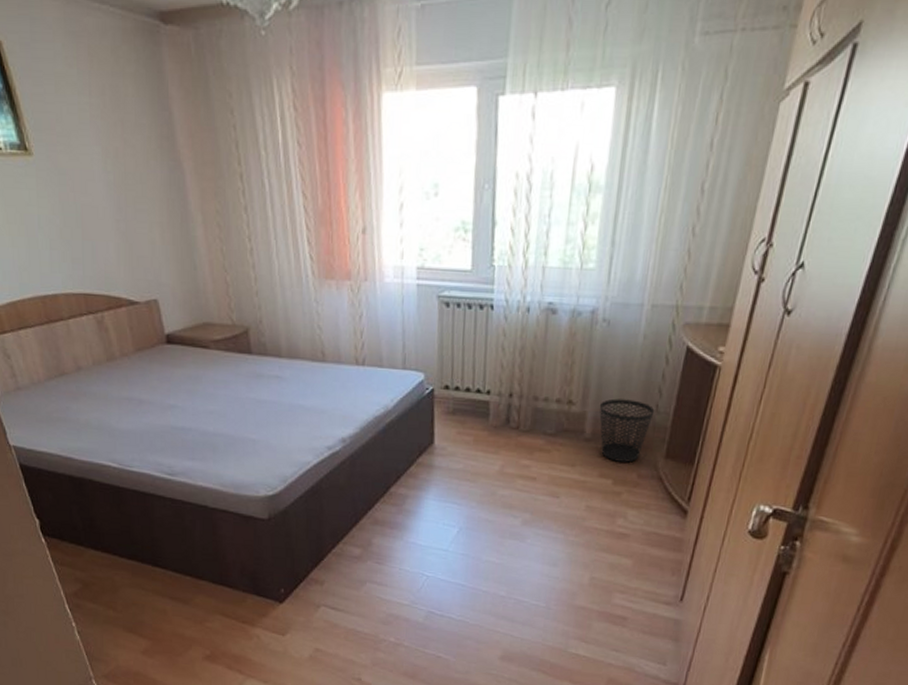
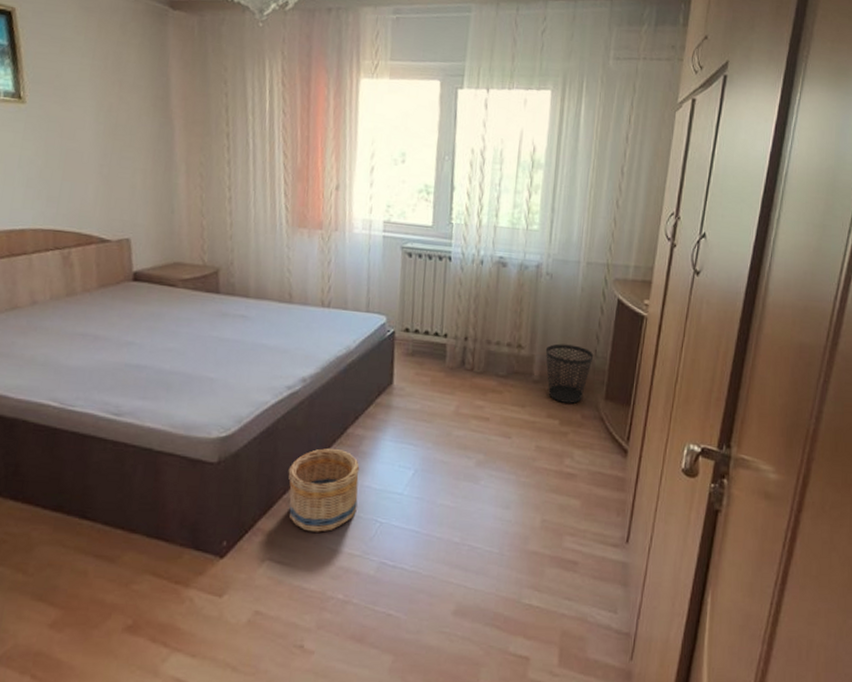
basket: none [335,507,404,583] -> present [288,448,360,532]

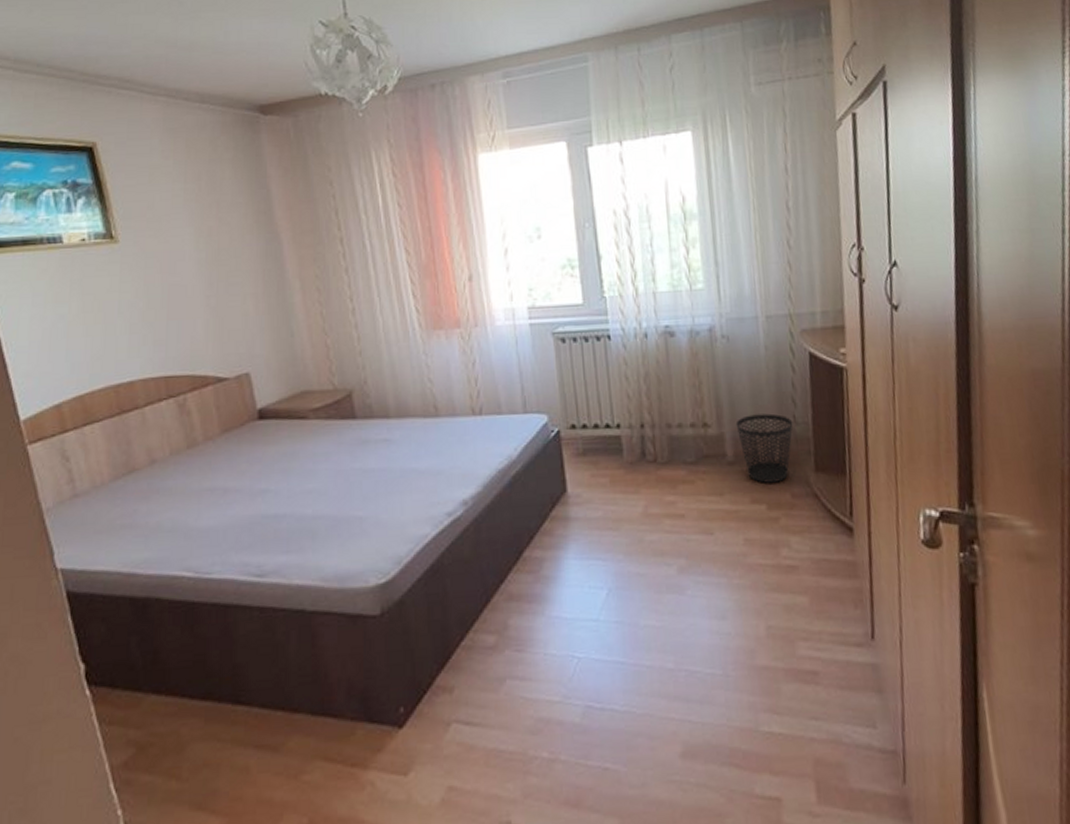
basket: present [288,448,360,532] -> none [462,578,548,682]

